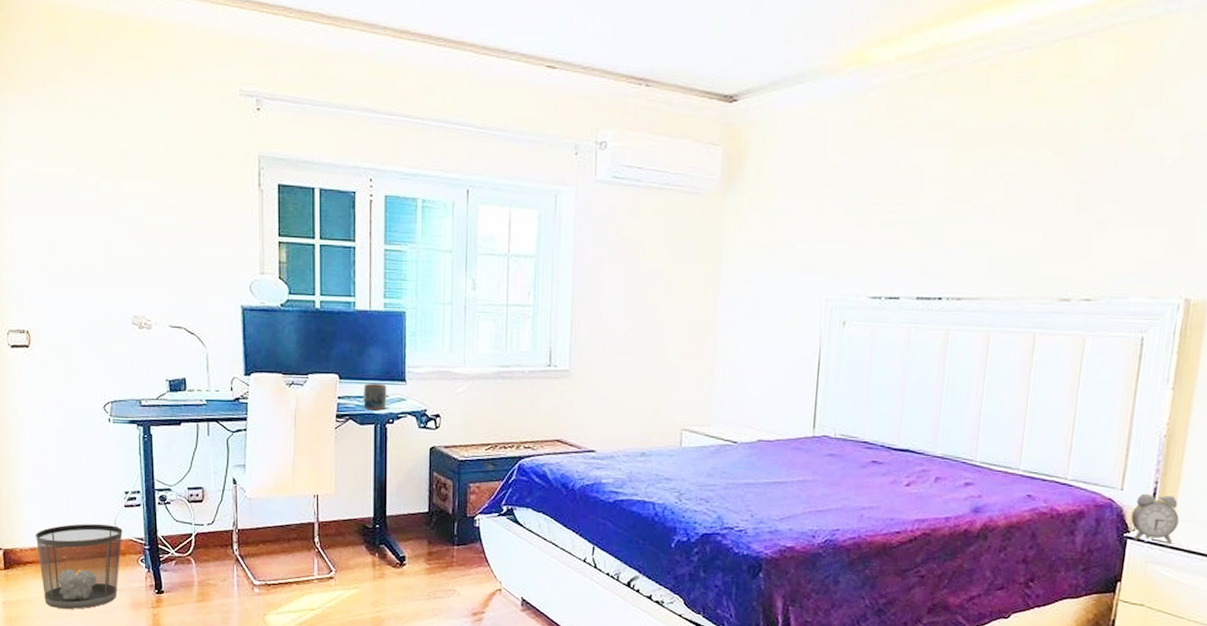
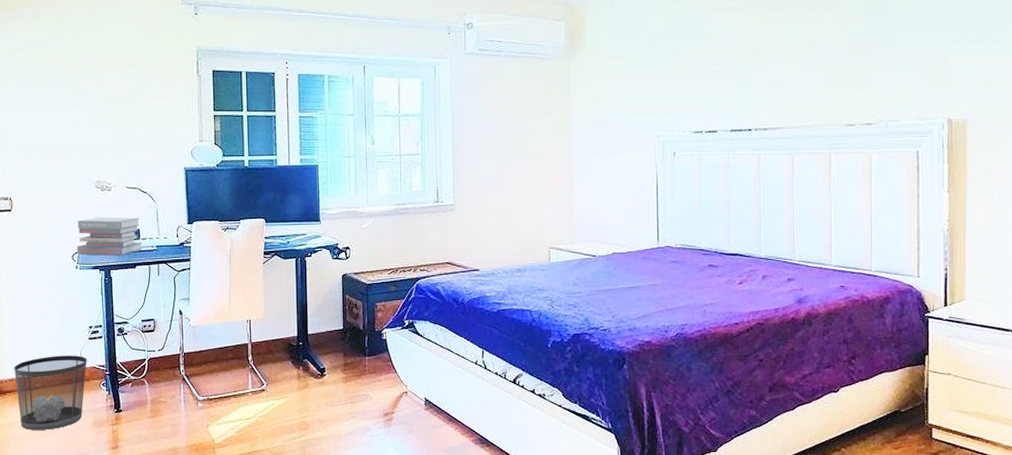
books: none [109,360,189,409] -> present [77,217,142,256]
mug: present [363,384,387,410] -> none [286,225,305,246]
alarm clock: present [1130,493,1179,543] -> none [929,278,969,320]

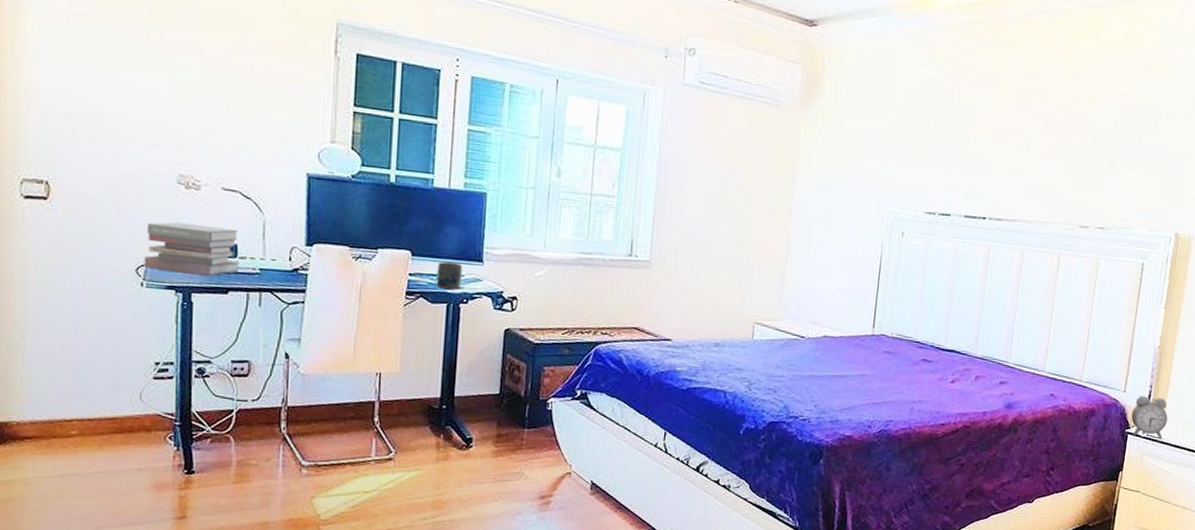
waste bin: present [14,355,87,430] -> none [39,396,149,491]
mug: none [286,225,305,246] -> present [436,262,463,289]
alarm clock: none [929,278,969,320] -> present [1131,395,1168,438]

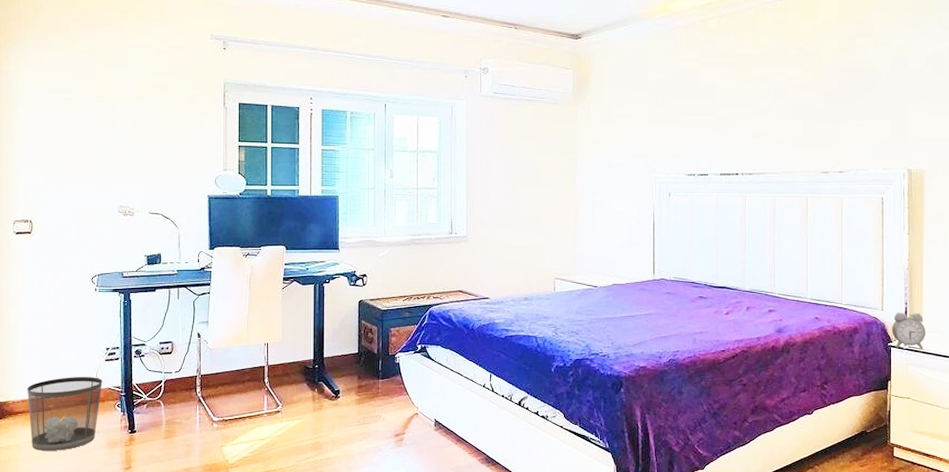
waste bin: none [39,396,149,491] -> present [27,376,103,451]
books: present [144,222,240,276] -> none [97,241,163,279]
mug: present [436,262,463,289] -> none [305,252,324,272]

